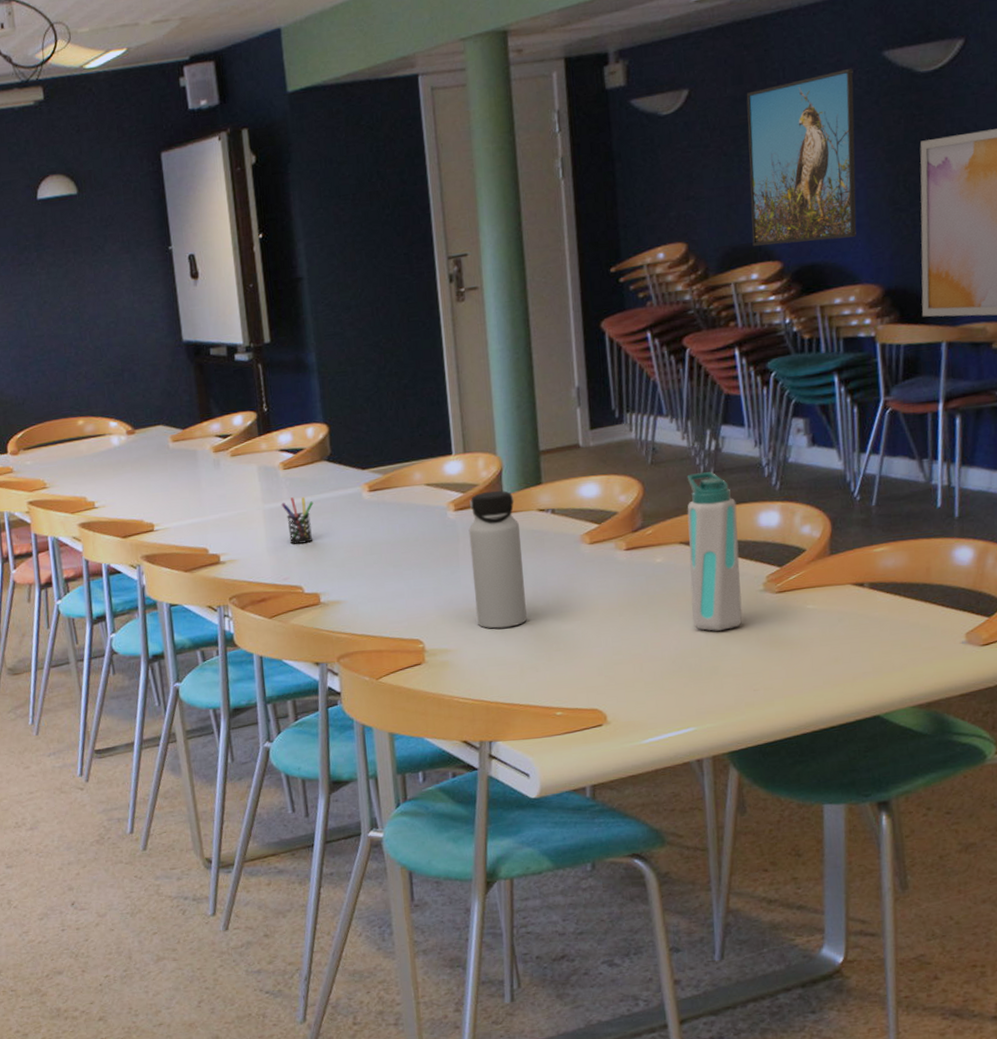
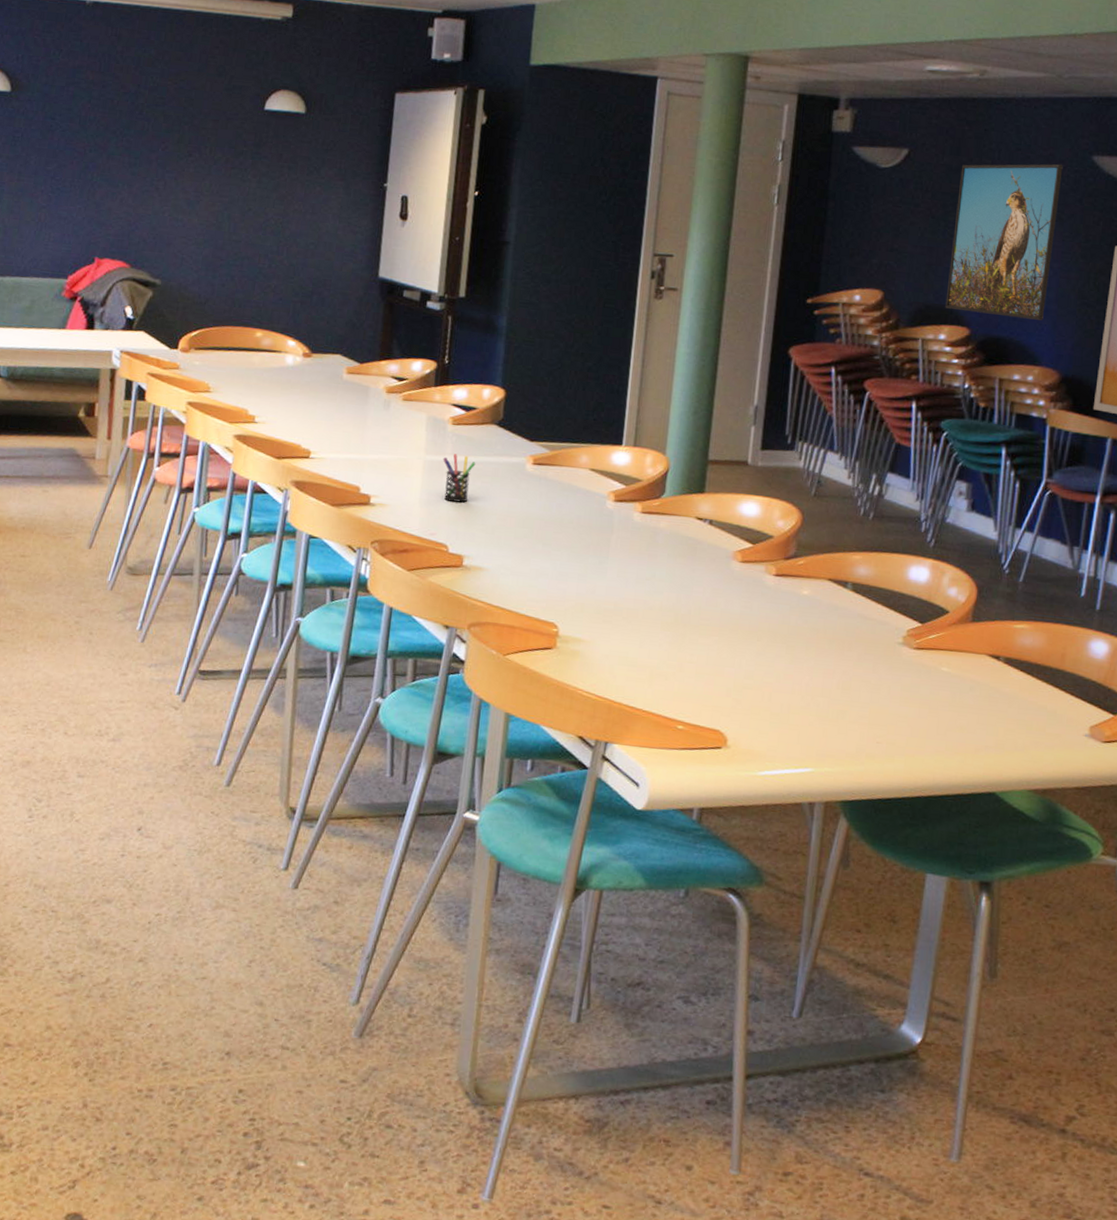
water bottle: present [468,490,527,629] -> none [616,489,676,630]
water bottle: present [687,472,743,631] -> none [828,513,890,676]

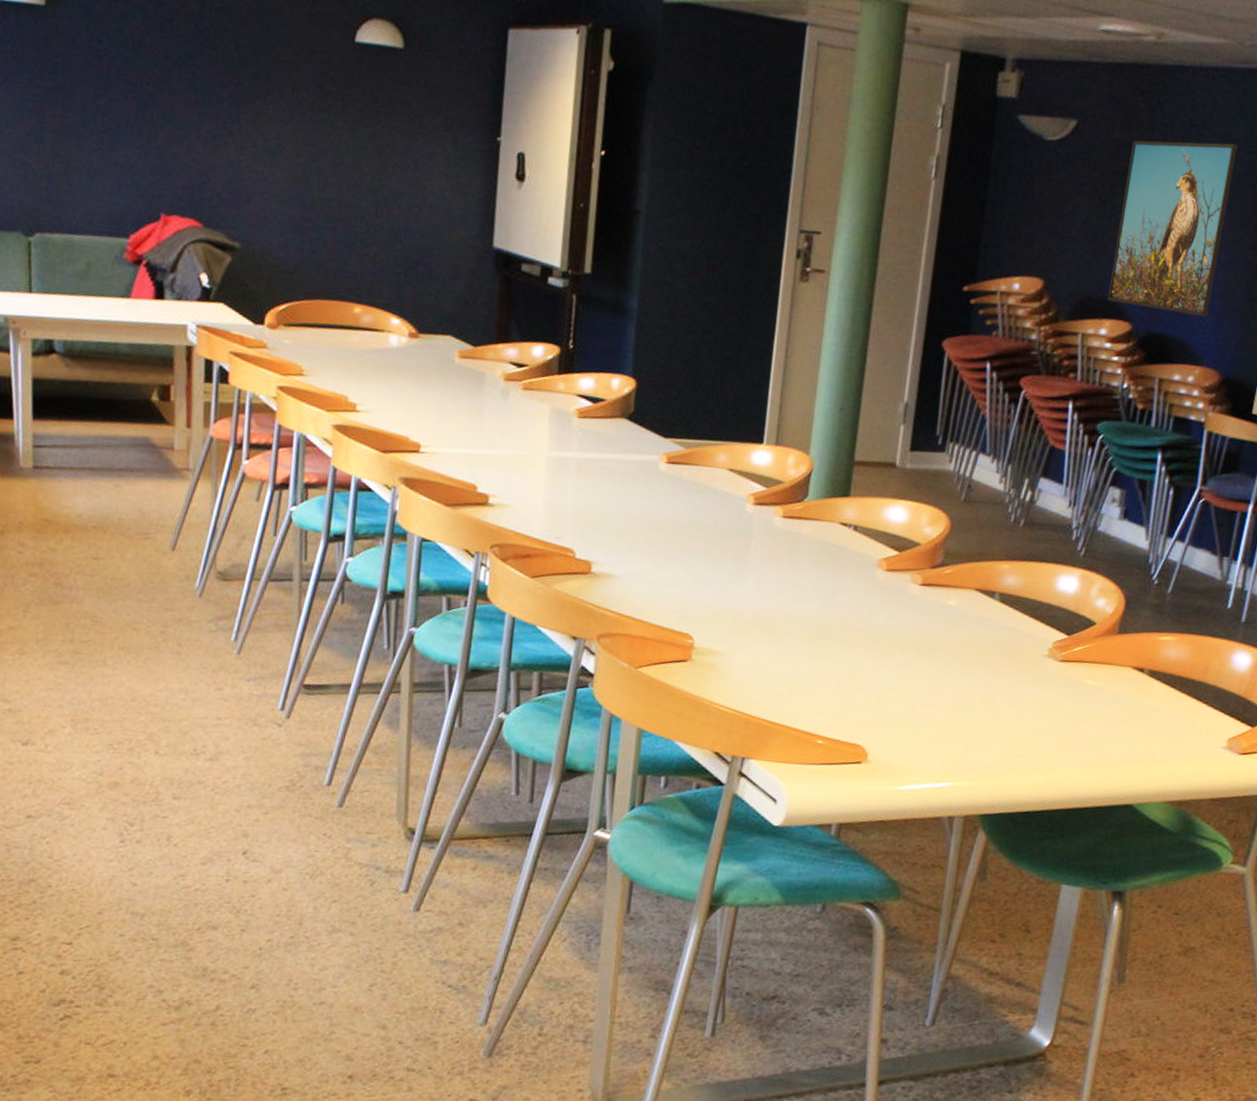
pen holder: present [442,454,476,503] -> none [568,450,604,504]

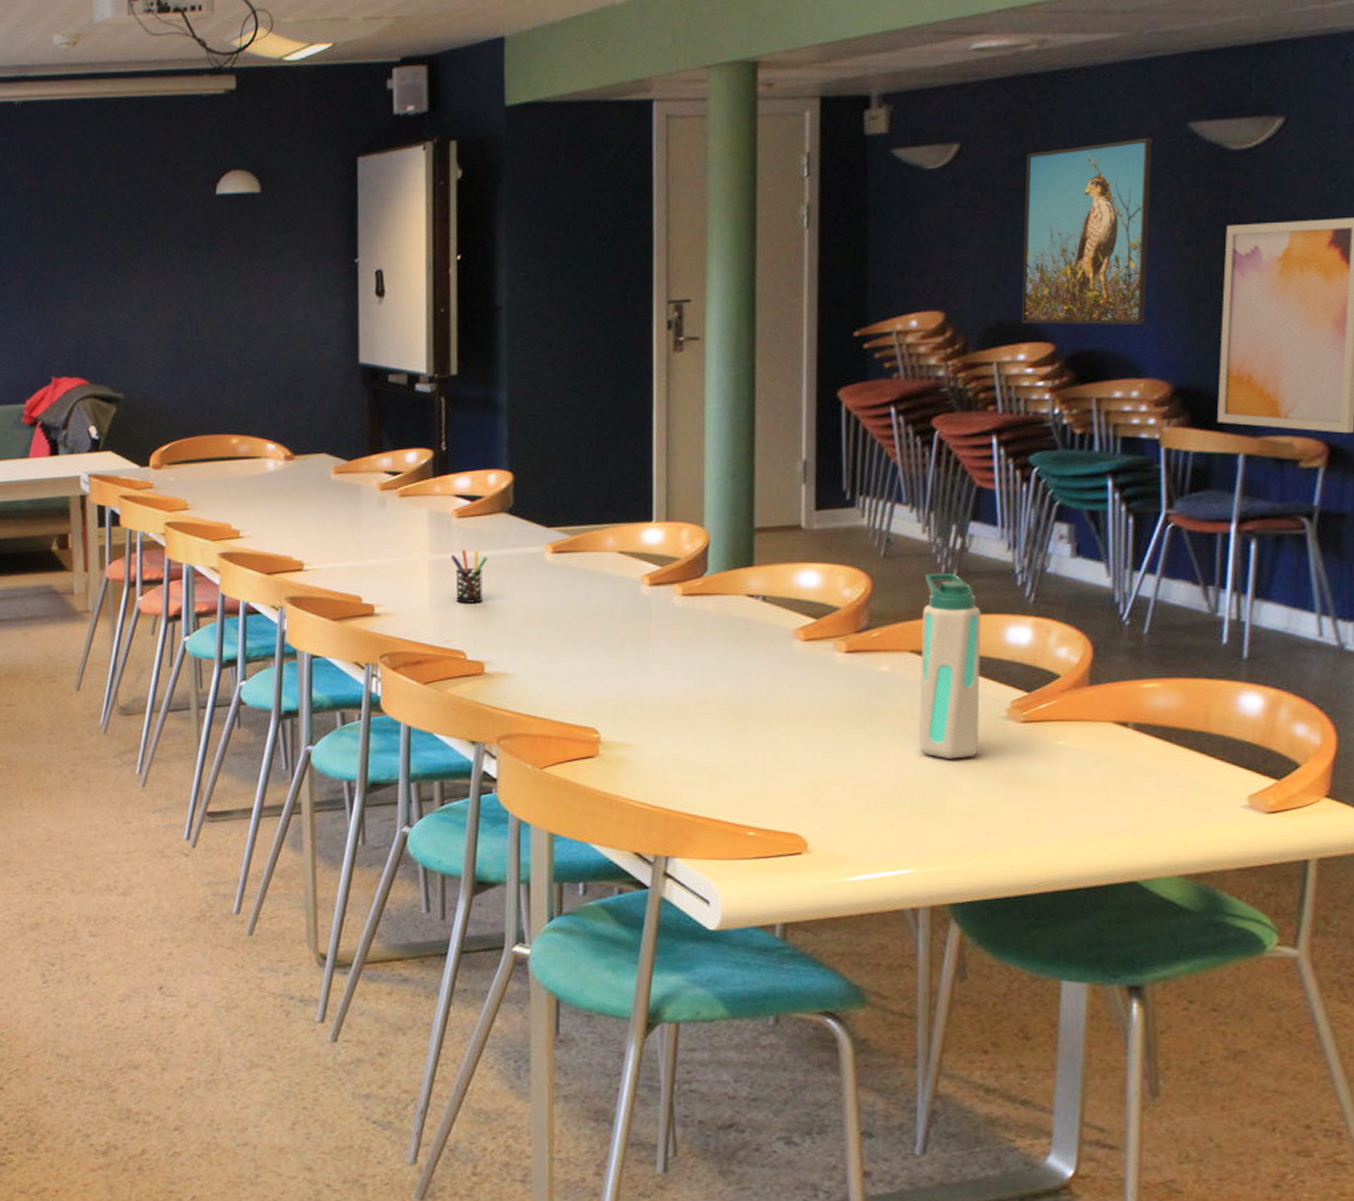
pen holder: none [568,450,604,504] -> present [450,550,488,603]
water bottle: none [973,520,1039,689] -> present [919,573,981,759]

